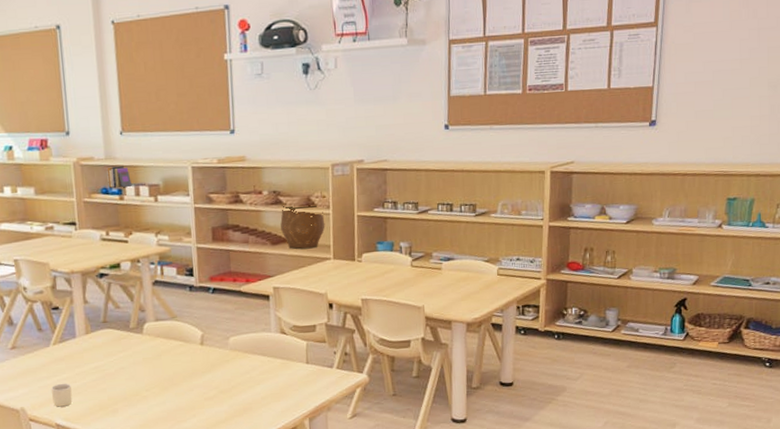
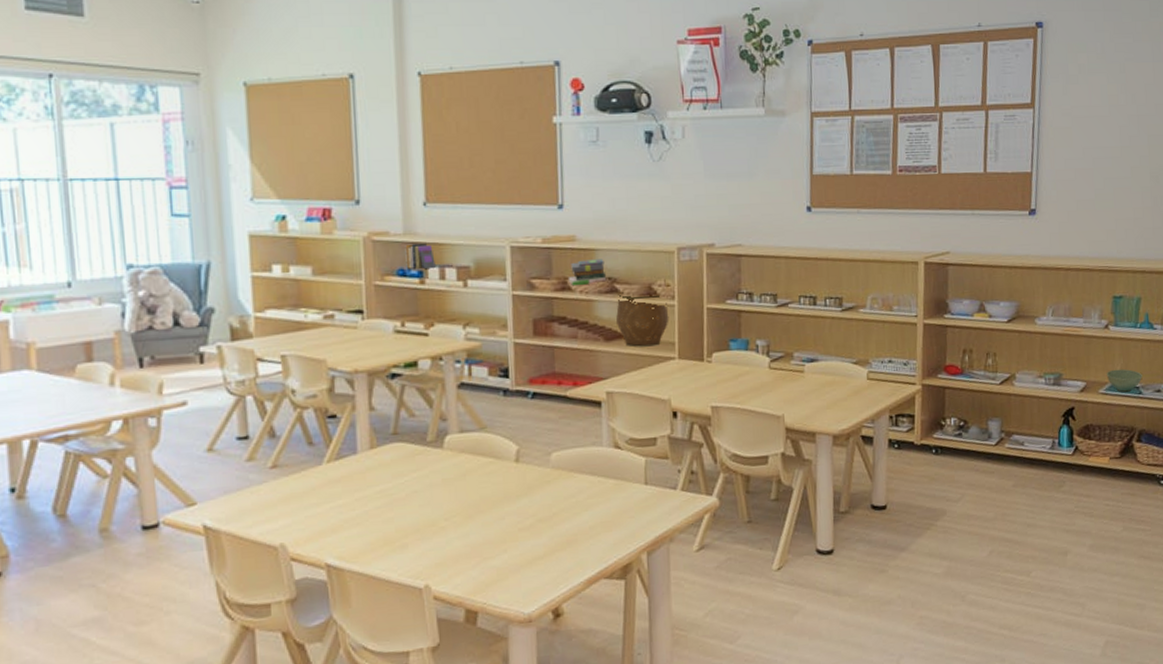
cup: present [50,383,73,407] -> none [321,511,349,542]
books: none [239,175,272,200] -> present [567,259,607,287]
bowl: none [718,264,753,286] -> present [1106,369,1142,393]

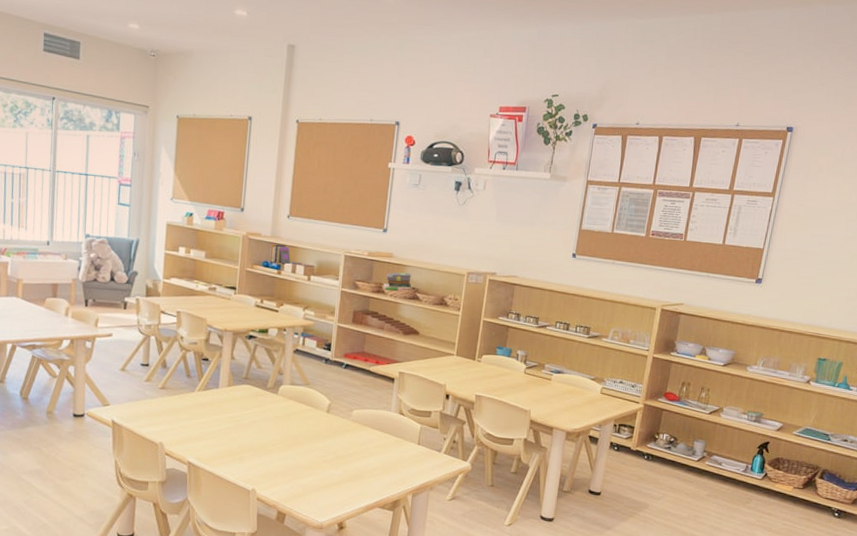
basket: present [616,292,669,347] -> none [414,300,454,343]
bowl: present [1106,369,1142,393] -> none [801,417,833,438]

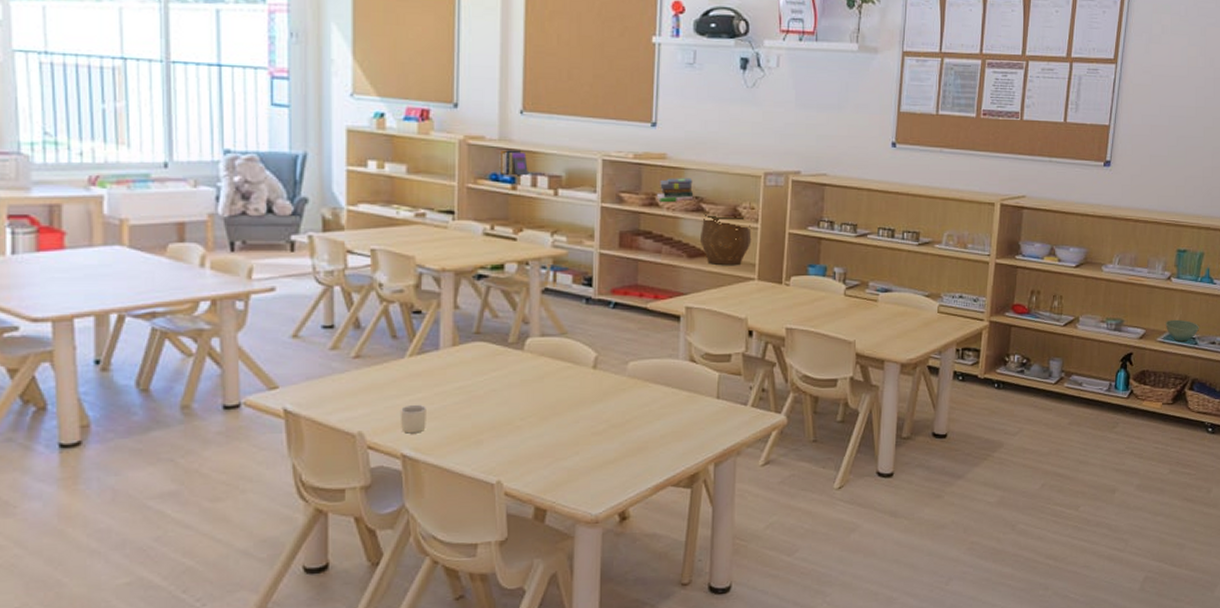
cup: none [188,426,207,448] -> present [400,404,426,434]
basket: none [414,300,454,343] -> present [701,212,752,266]
bowl: none [801,417,833,438] -> present [1165,319,1199,343]

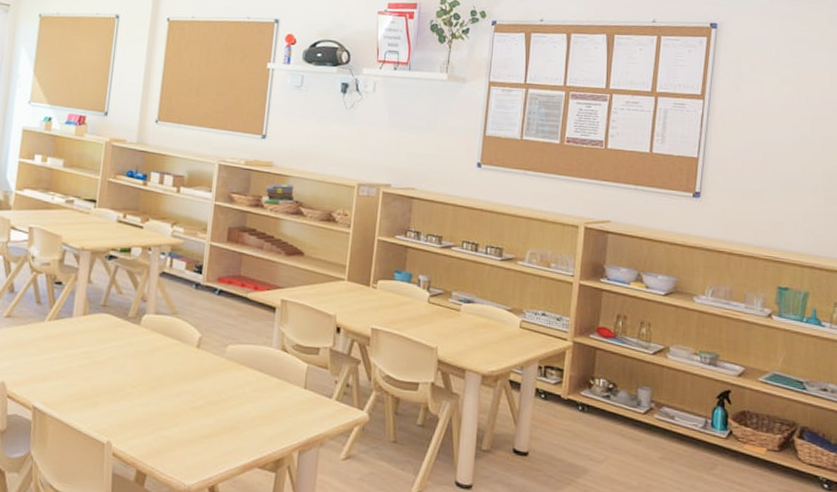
cup: present [400,404,426,434] -> none [35,362,57,389]
books: present [499,150,528,176] -> none [134,151,158,175]
basket: present [701,212,752,266] -> none [298,215,344,266]
bowl: present [1165,319,1199,343] -> none [767,359,807,386]

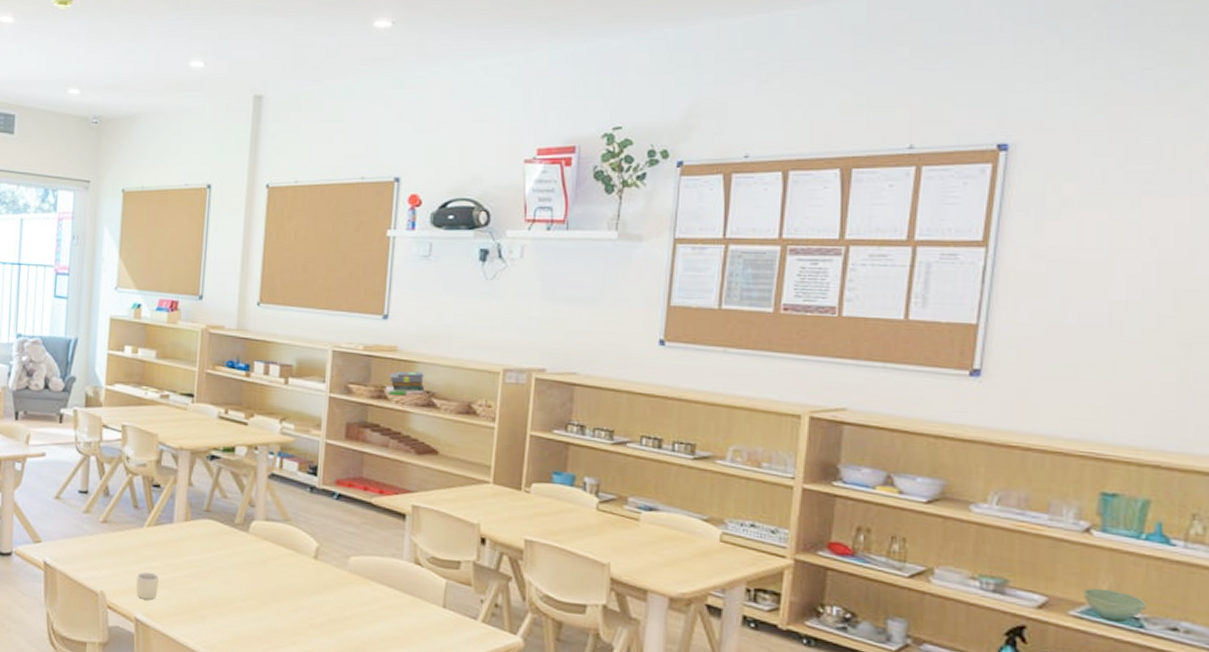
cup: none [35,362,57,389] -> present [136,572,159,600]
bowl: none [767,359,807,386] -> present [1082,587,1146,623]

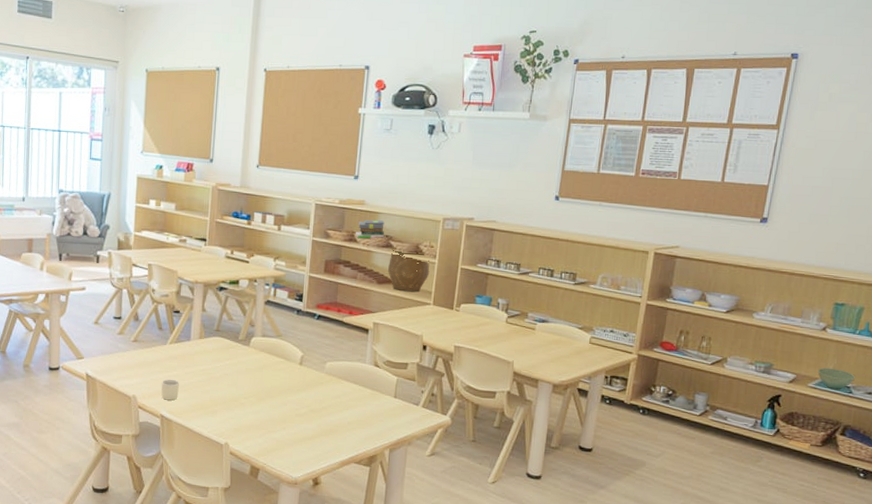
basket: none [430,407,487,467] -> present [388,248,430,293]

